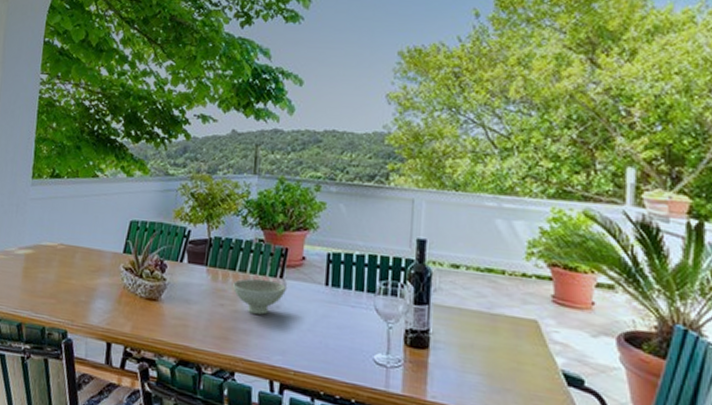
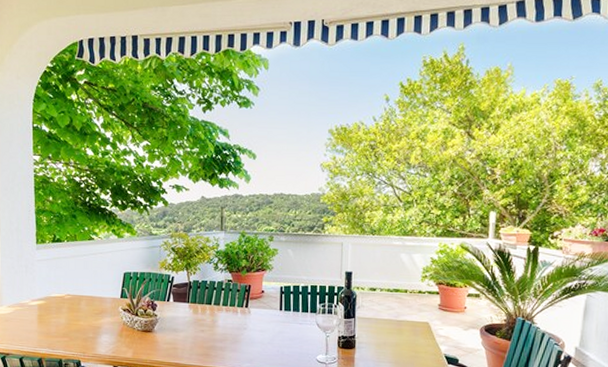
bowl: present [233,278,286,315] -> none [210,309,251,335]

